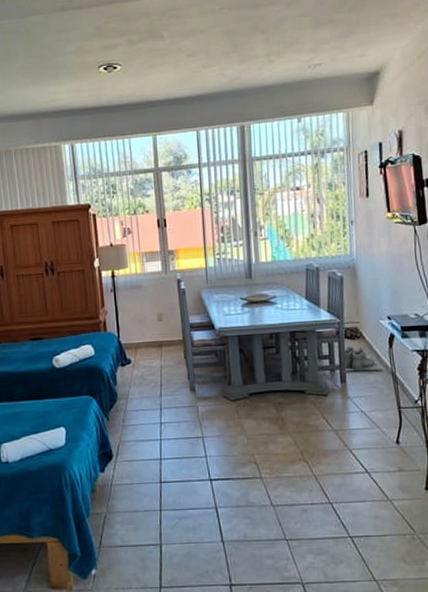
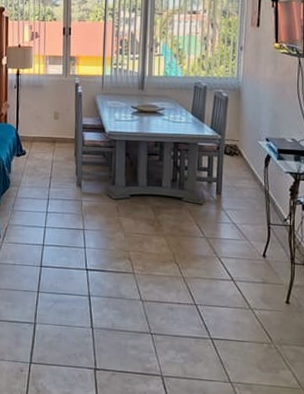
boots: present [342,346,384,372] -> none [220,161,258,187]

